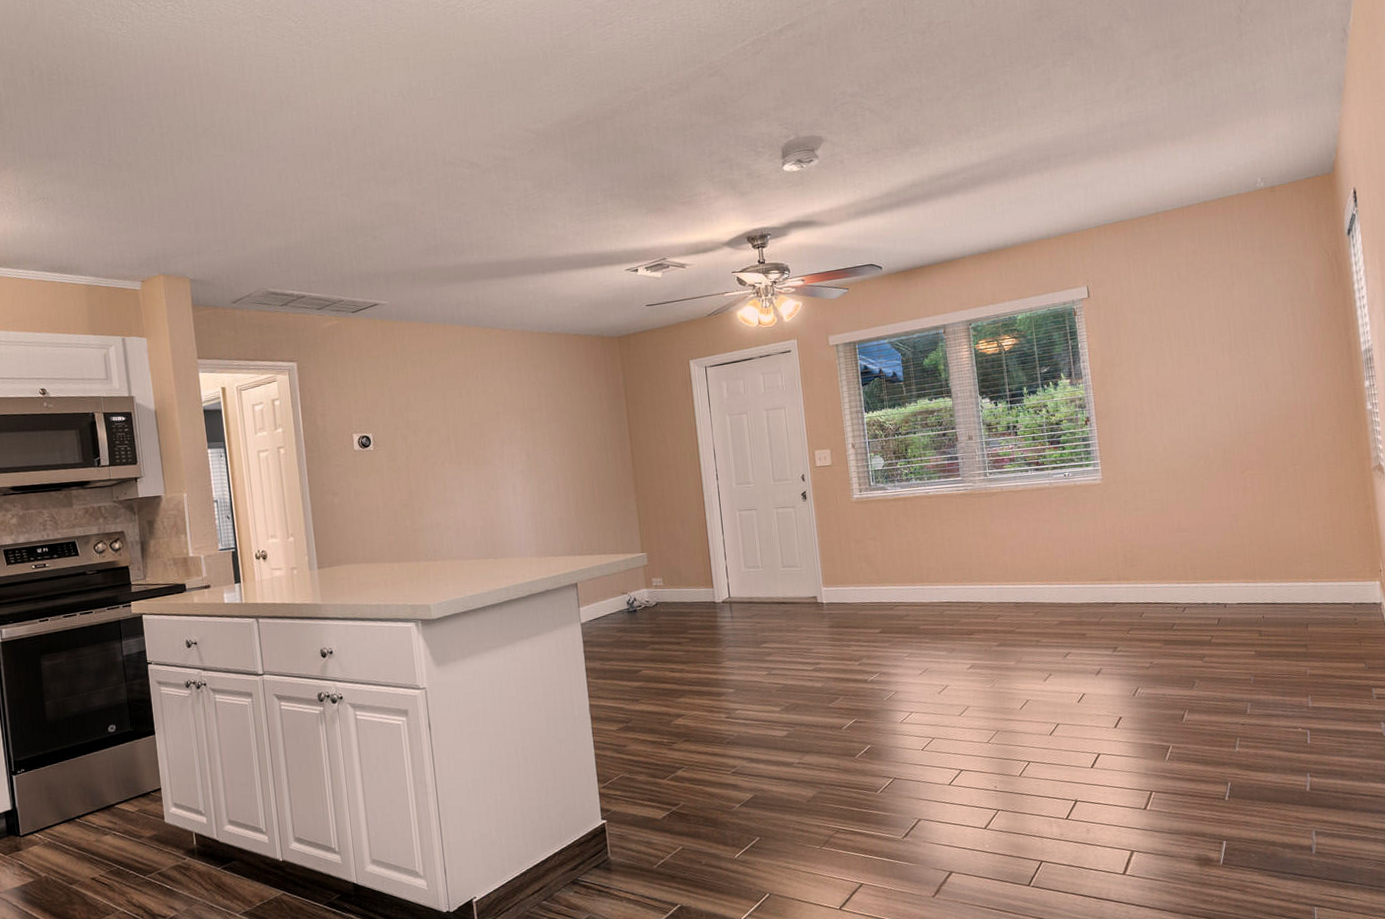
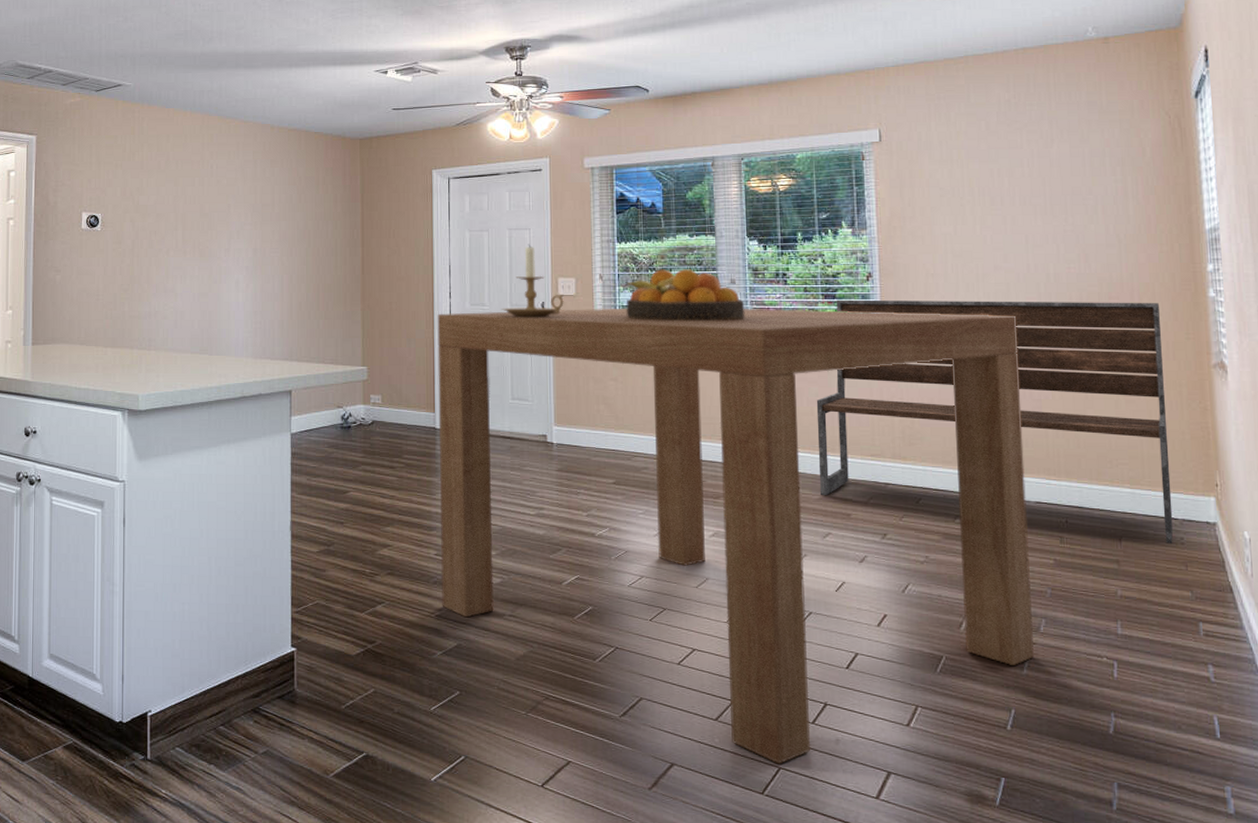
table: none [707,443,1243,859] -> present [437,308,1034,765]
candle holder: none [765,421,822,491] -> present [501,243,564,318]
fruit bowl: none [874,430,984,482] -> present [624,269,745,321]
bench: none [1050,419,1349,625] -> present [816,299,1173,544]

